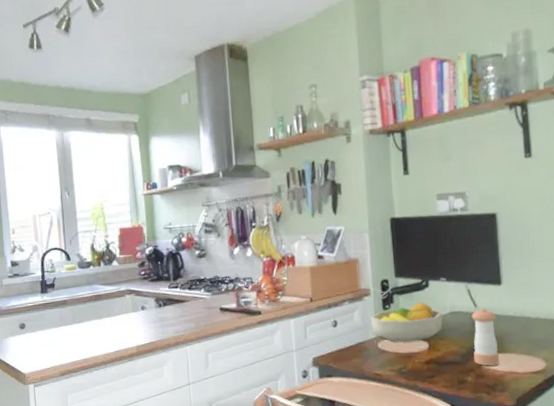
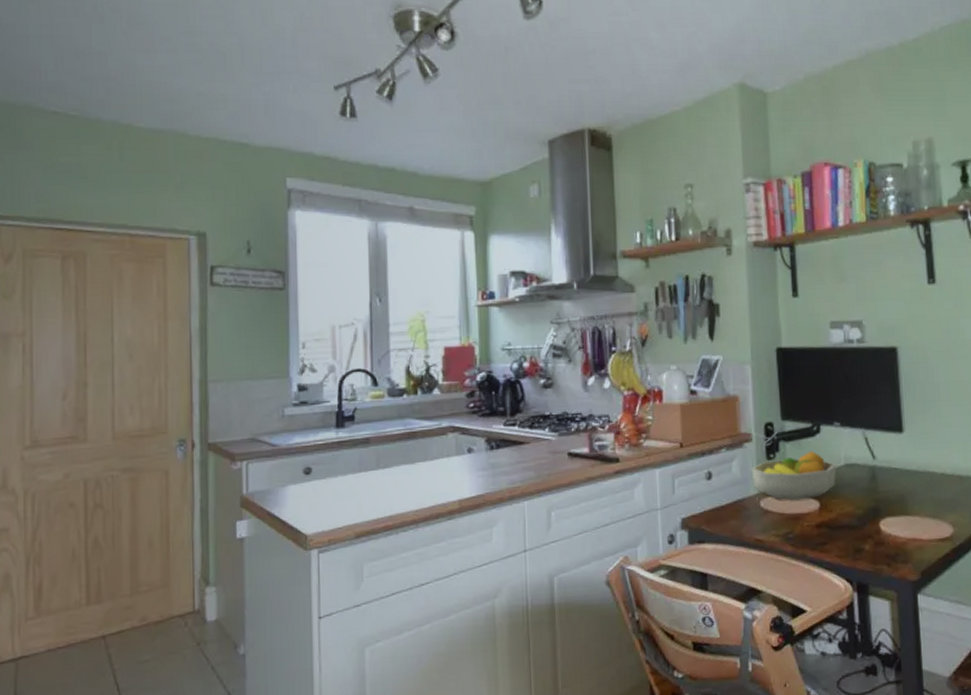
pepper shaker: present [471,308,499,366] -> none [869,460,901,532]

